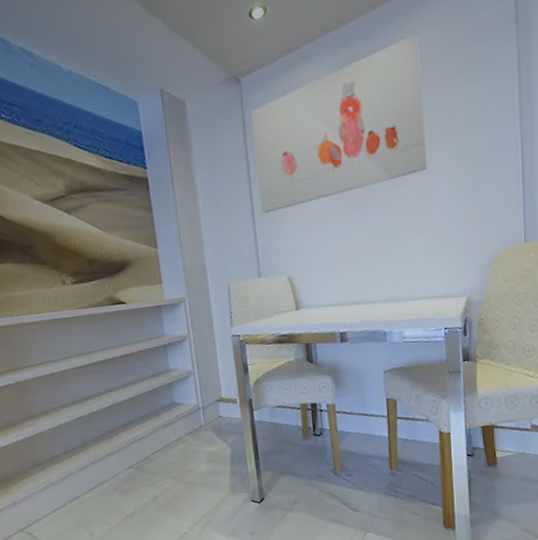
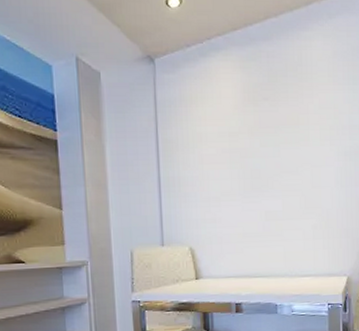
wall art: present [251,33,428,214] -> none [162,42,318,186]

